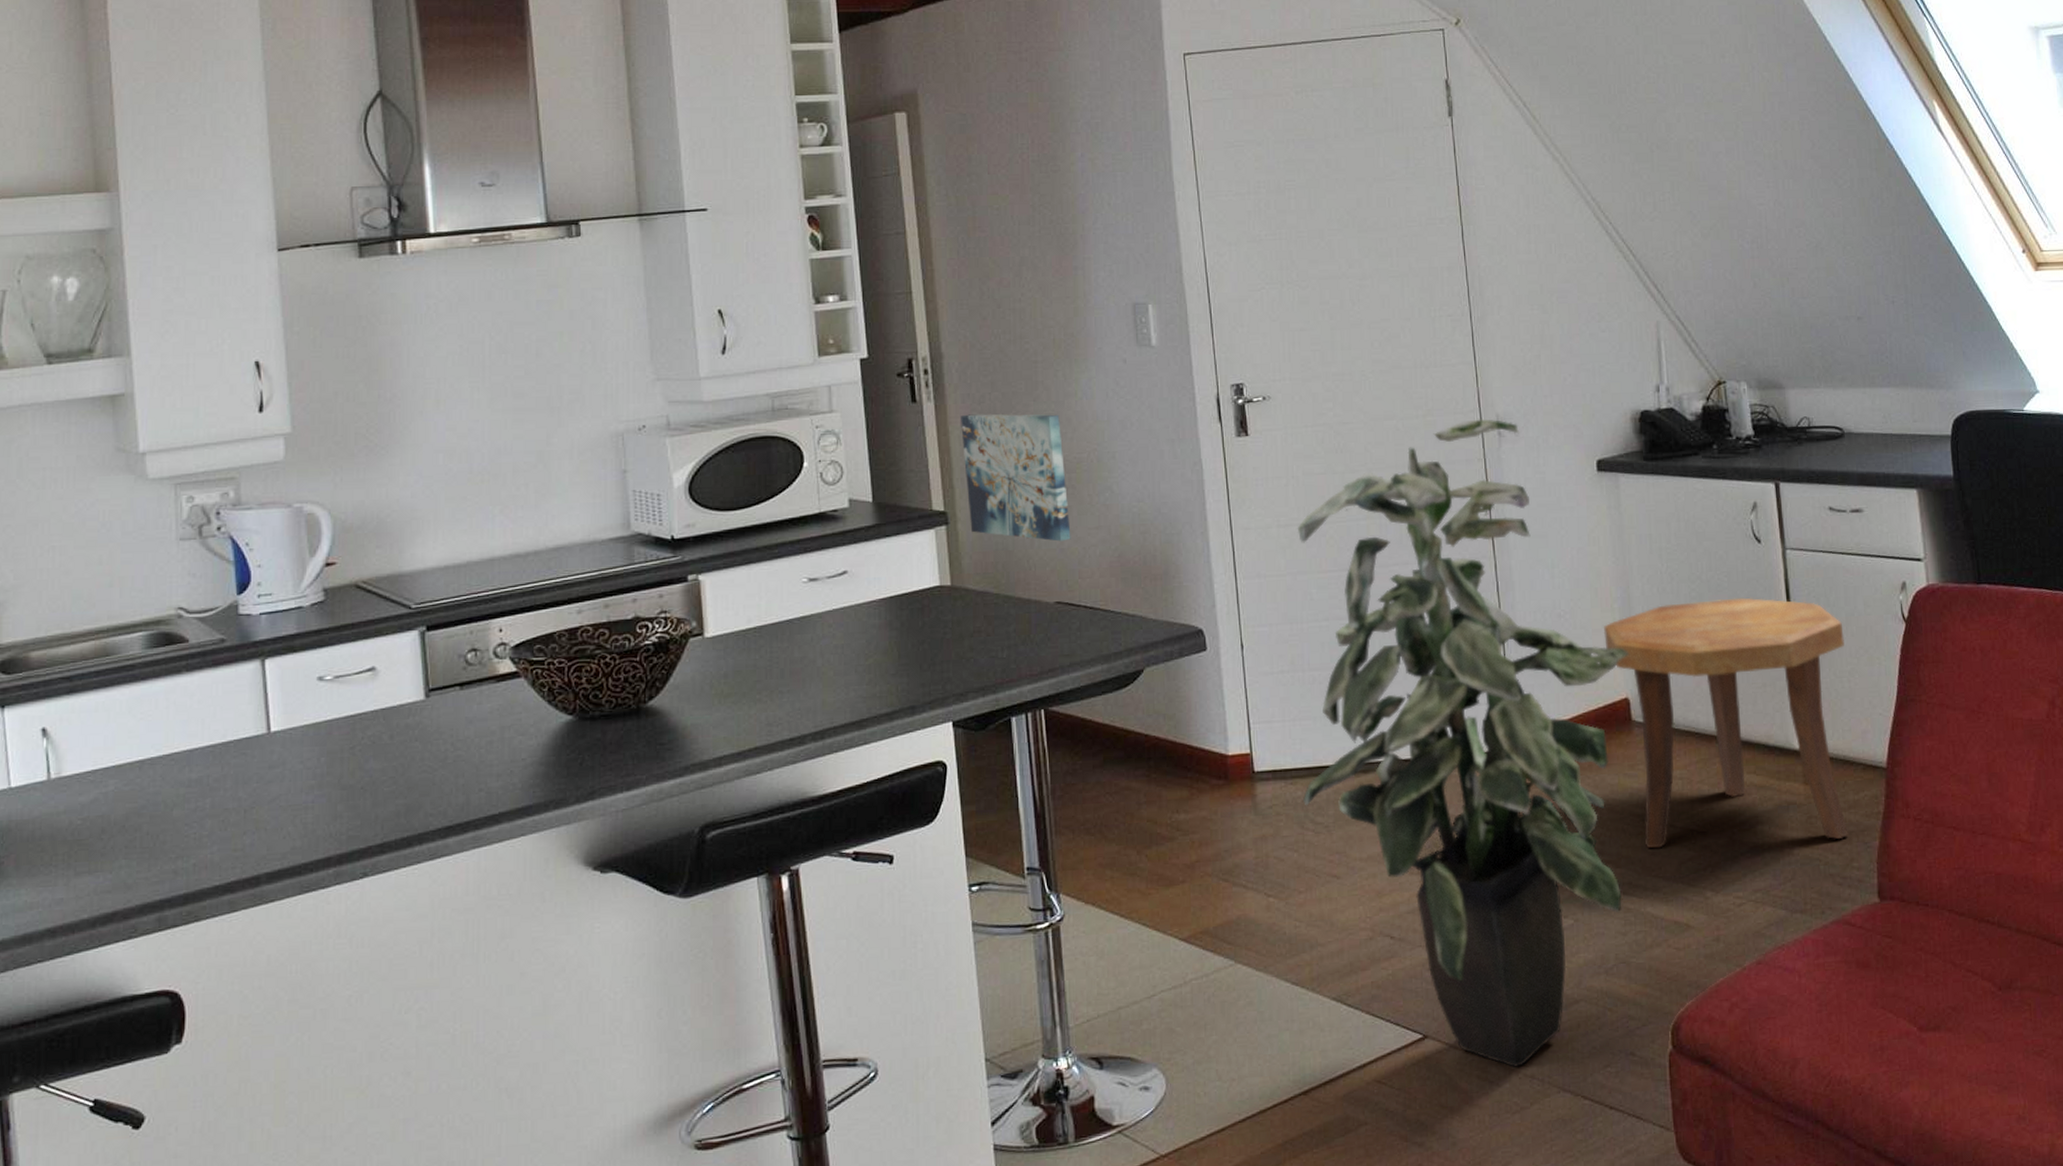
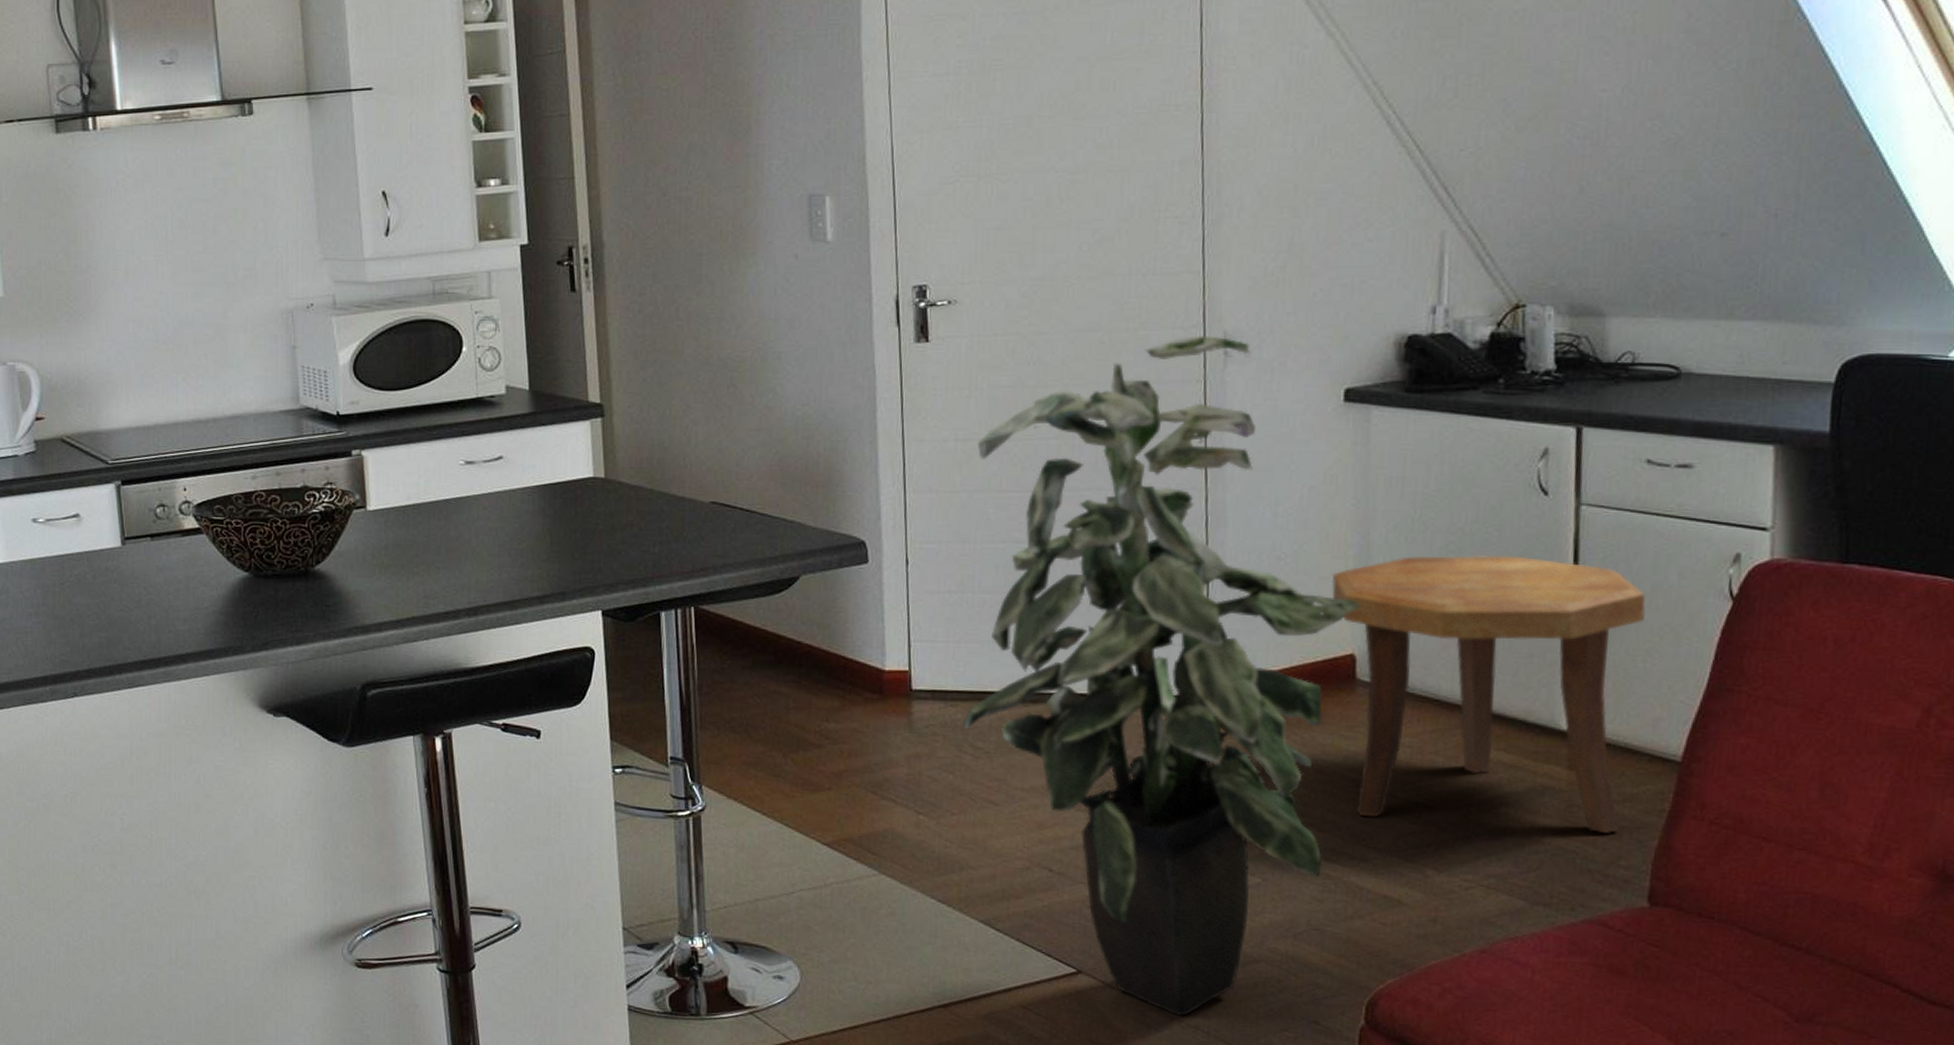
wall art: present [961,414,1071,542] -> none [620,306,730,441]

